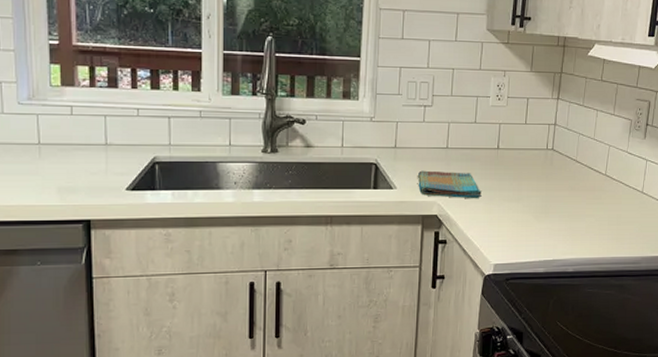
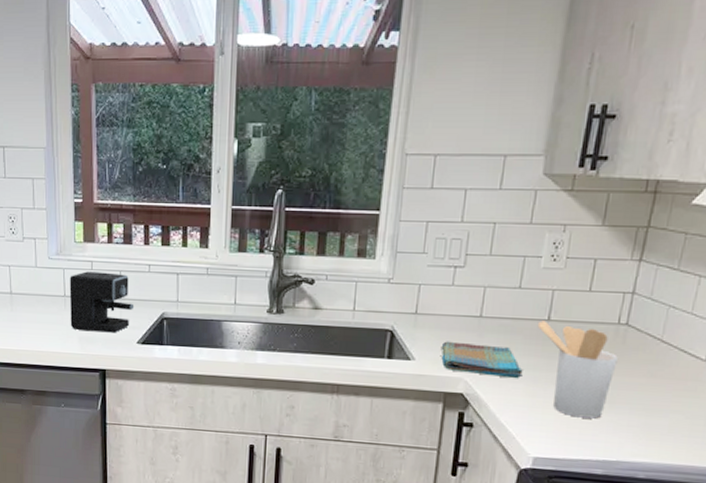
coffee maker: none [45,117,122,181] -> present [69,271,135,333]
utensil holder: none [490,149,548,227] -> present [537,321,618,419]

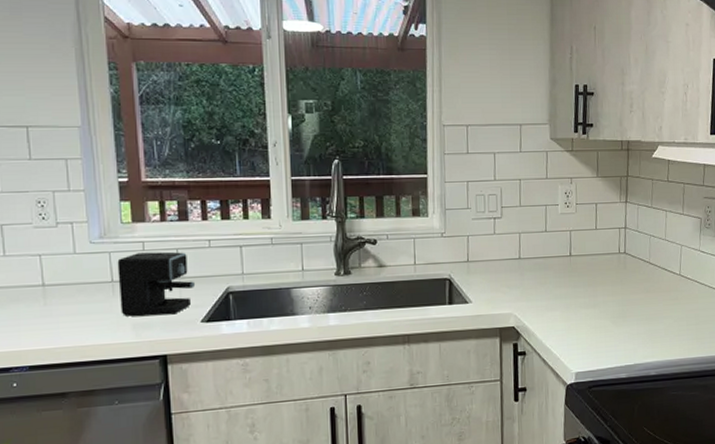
dish towel: present [441,341,523,379] -> none [493,282,558,308]
utensil holder: present [537,321,618,419] -> none [562,256,623,333]

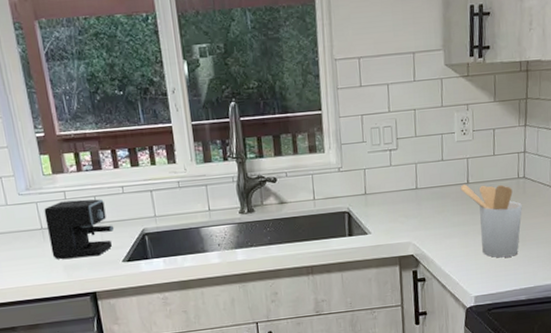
utensil holder: none [562,256,623,333] -> present [460,184,522,258]

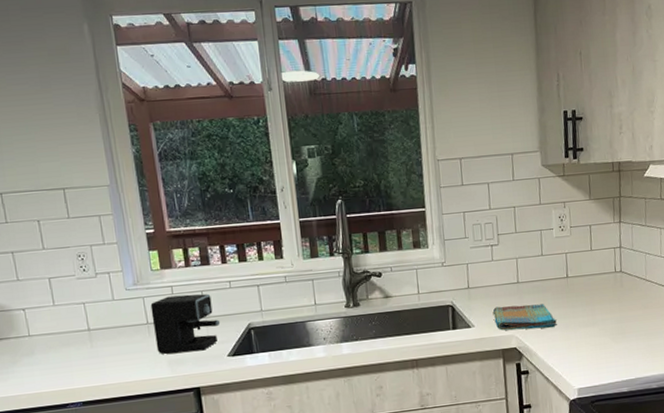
dish towel: none [391,210,456,238] -> present [493,304,557,331]
utensil holder: present [460,184,522,258] -> none [560,278,621,350]

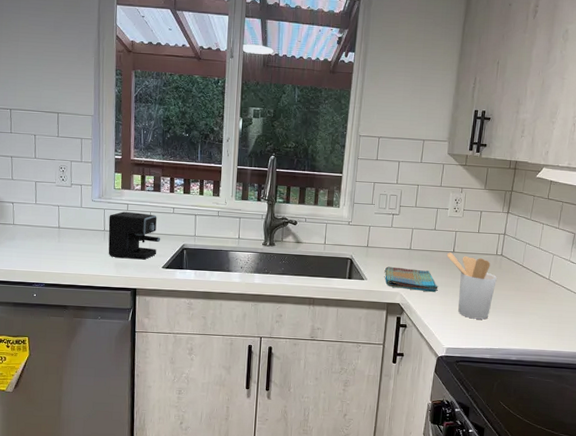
utensil holder: none [560,278,621,350] -> present [446,252,497,320]

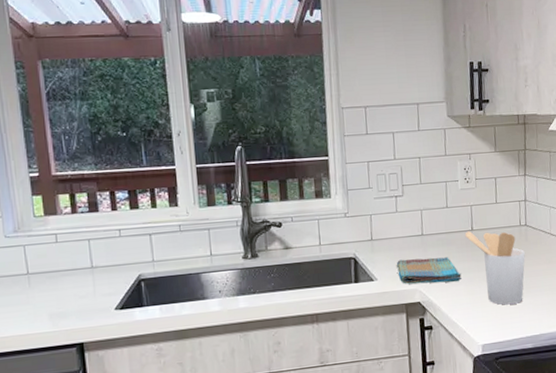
coffee maker: present [108,212,161,260] -> none [32,242,108,307]

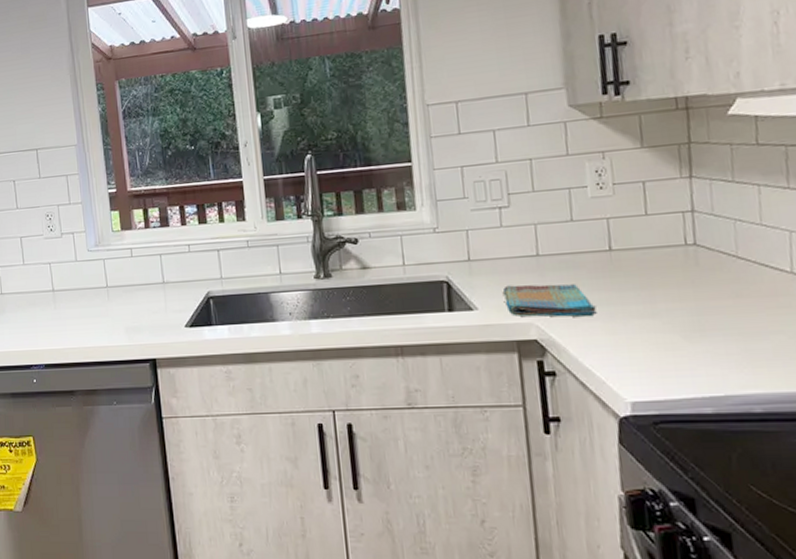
utensil holder: present [464,231,525,305] -> none [599,251,696,352]

